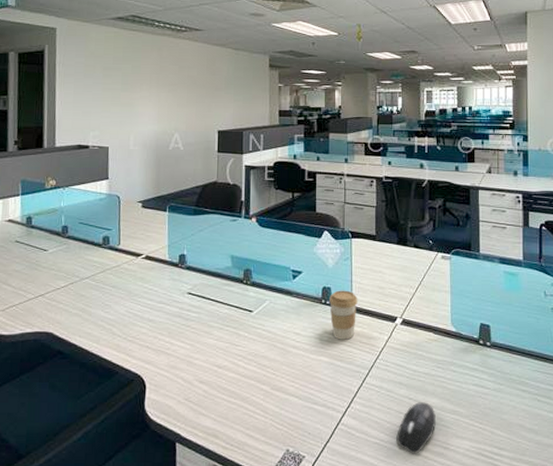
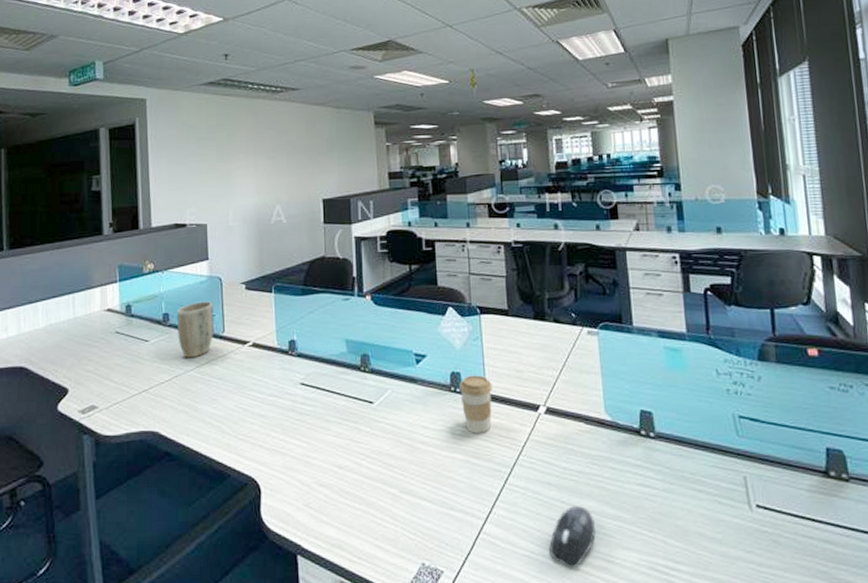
plant pot: none [75,217,111,267] -> present [176,301,214,358]

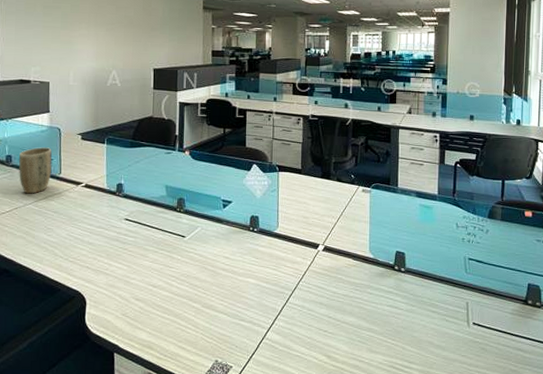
coffee cup: present [459,375,493,433] -> none [257,219,283,264]
mouse: present [549,506,595,569] -> none [316,320,352,366]

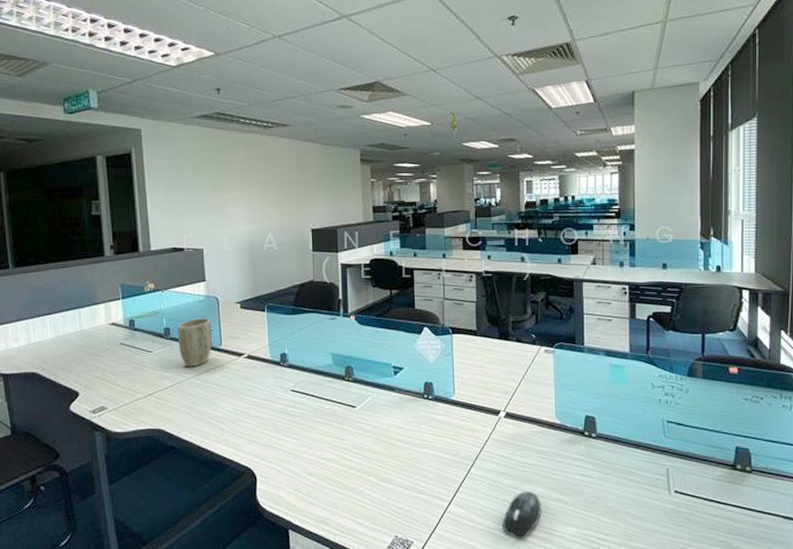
mouse: none [316,320,352,366] -> present [502,491,541,540]

